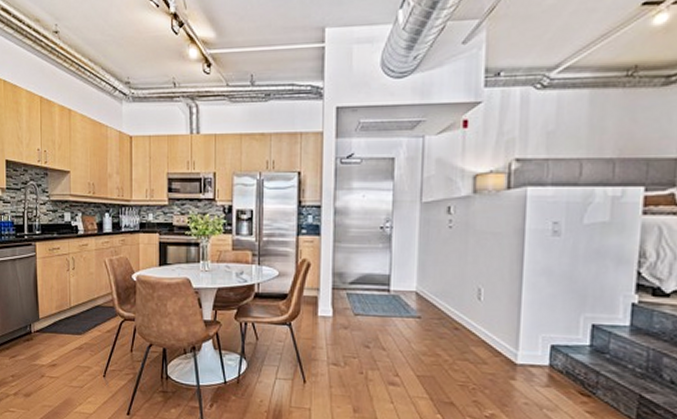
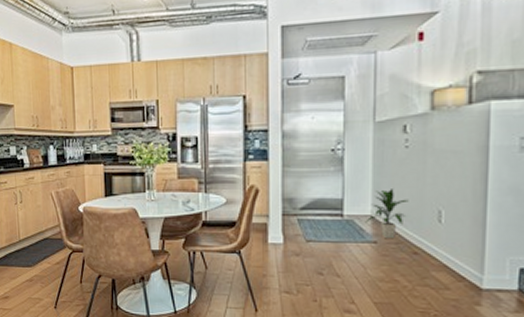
indoor plant: none [410,267,451,313] -> present [365,189,409,238]

